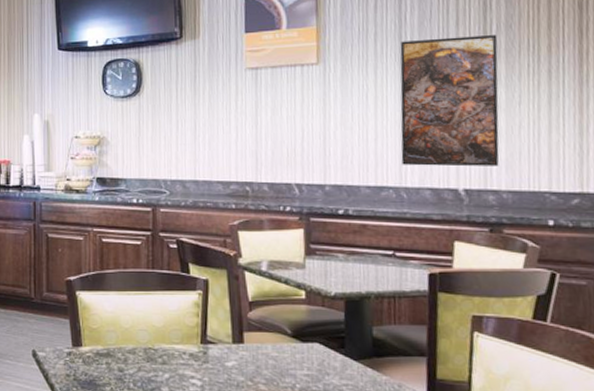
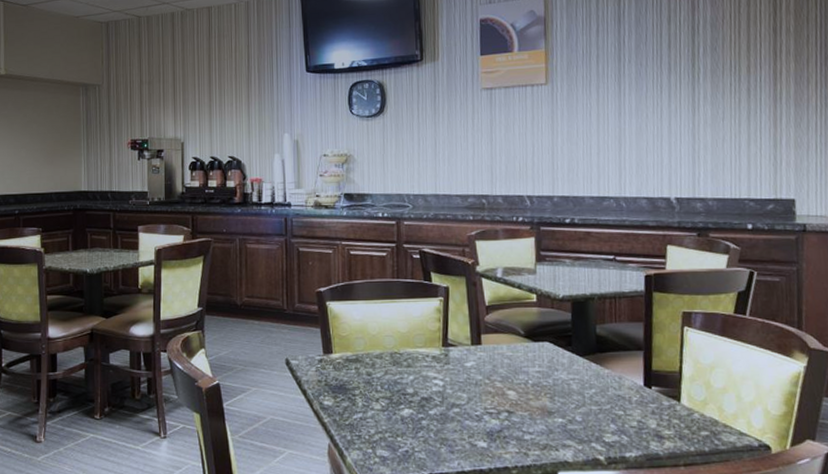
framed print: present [400,35,500,167] -> none [619,57,706,177]

